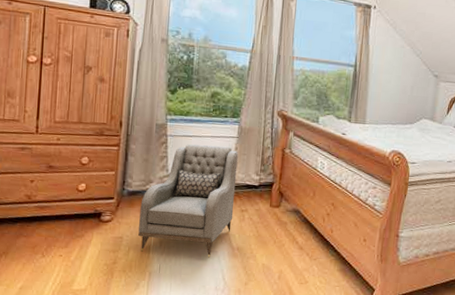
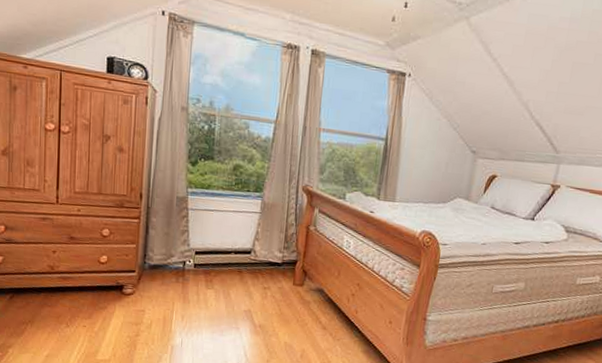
armchair: present [138,144,239,258] -> none [160,218,261,334]

